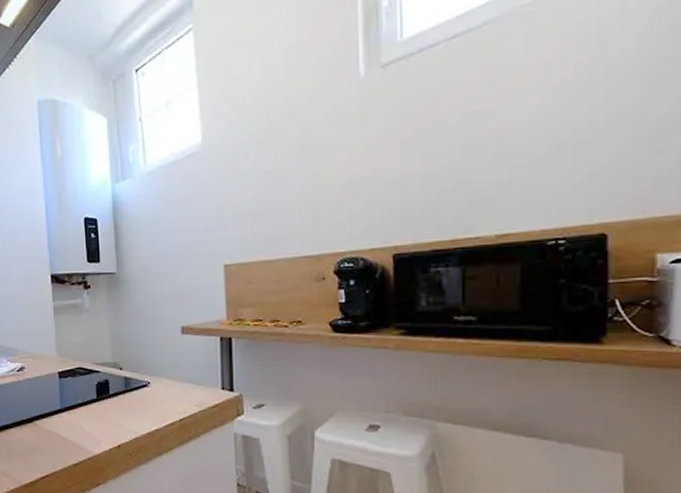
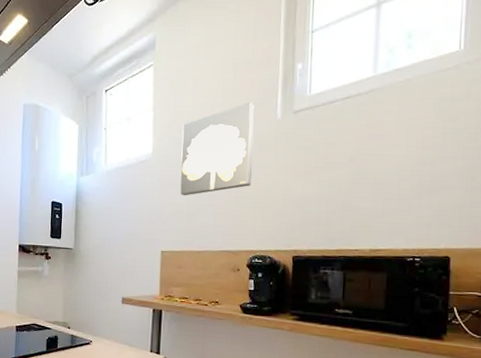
wall art: none [236,61,331,193] -> present [180,102,254,196]

